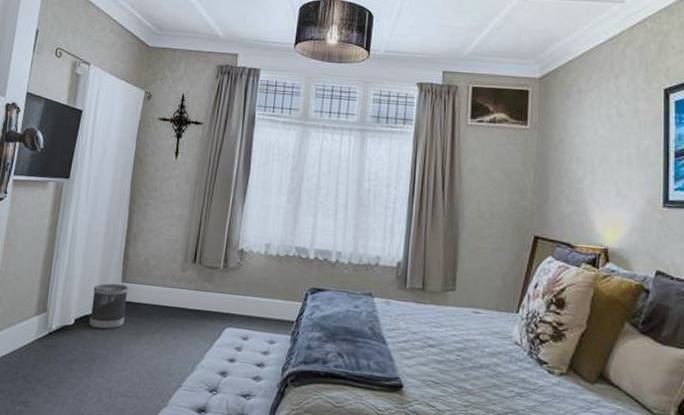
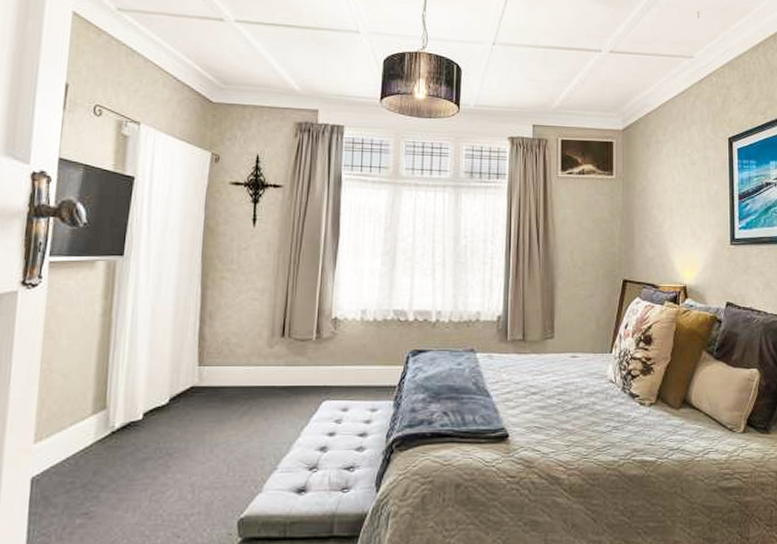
wastebasket: present [88,283,129,330] -> none [161,369,208,421]

